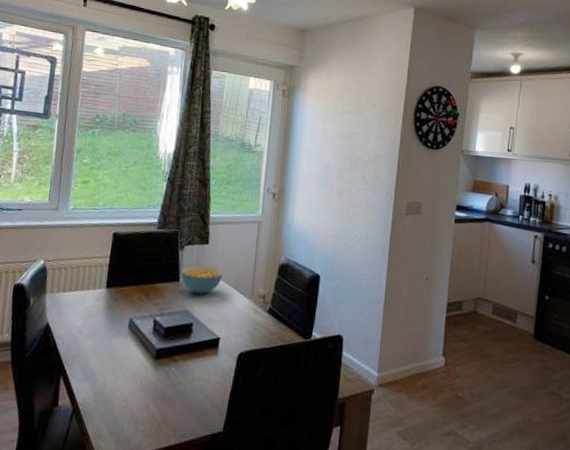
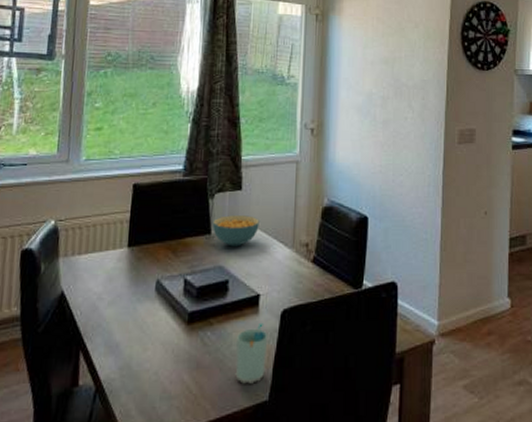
cup: none [195,362,226,416] -> present [235,322,268,384]

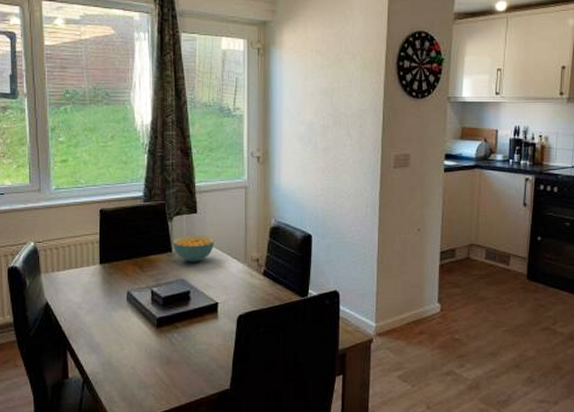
cup: present [235,322,268,384] -> none [200,326,227,376]

